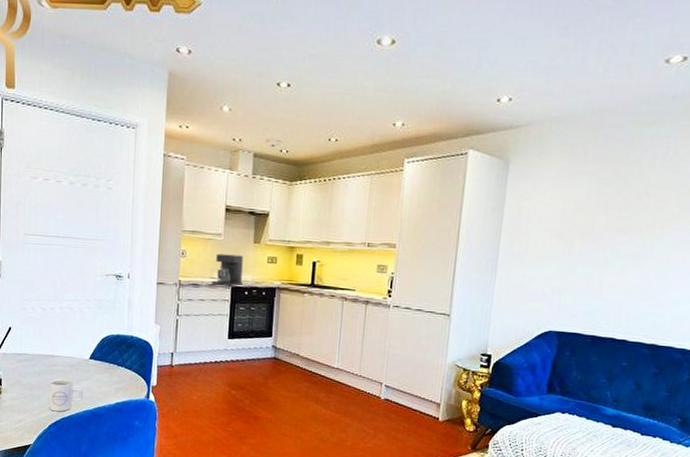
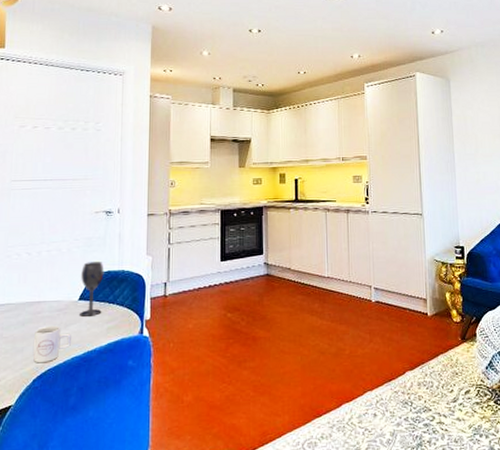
wine glass: none [91,323,114,376] -> present [80,262,104,317]
coffee maker: present [211,253,243,287] -> none [201,180,231,211]

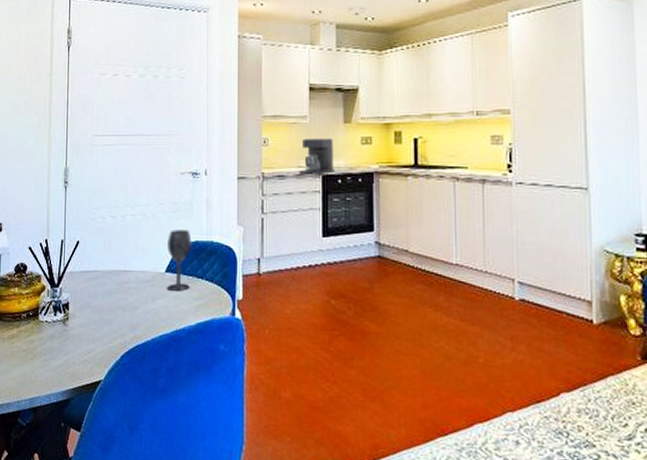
mug: present [32,325,71,364] -> none [120,298,159,339]
coffee maker: none [201,180,231,211] -> present [298,138,335,176]

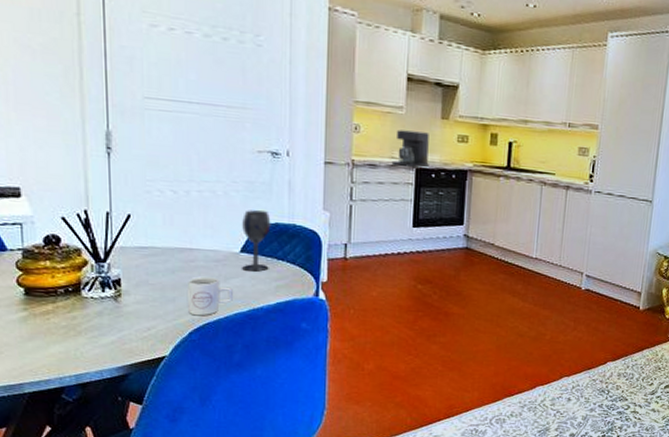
mug: none [120,298,159,339] -> present [186,277,233,316]

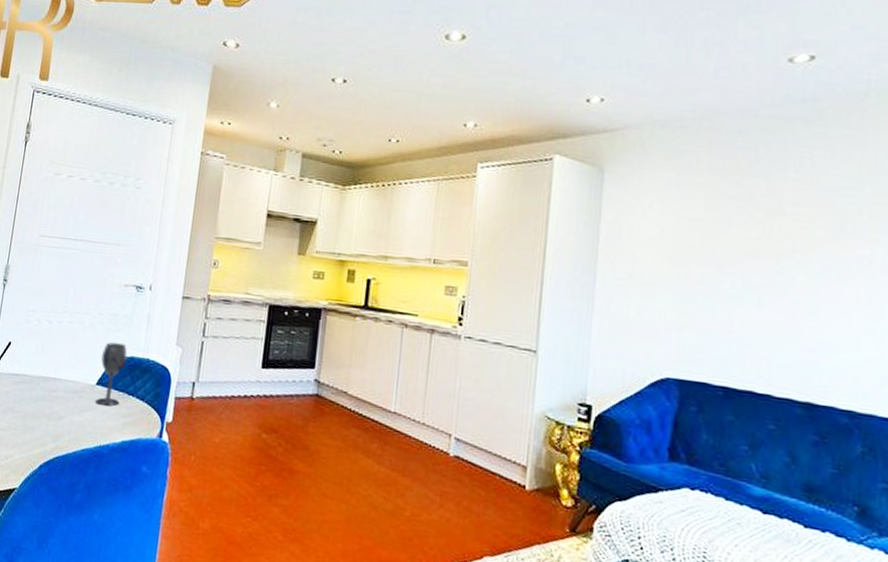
mug: present [186,277,233,316] -> none [42,407,84,449]
coffee maker: present [391,129,429,168] -> none [245,265,285,305]

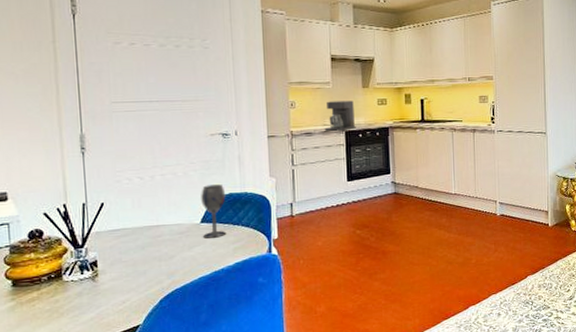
coffee maker: none [245,265,285,305] -> present [324,100,356,132]

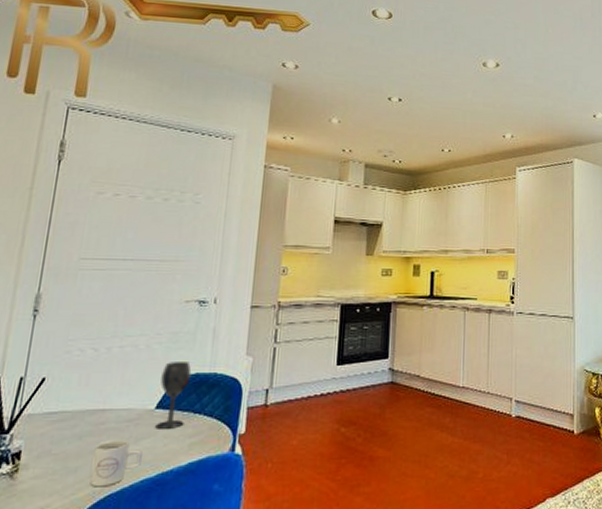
mug: none [155,248,197,285] -> present [89,440,142,487]
coffee maker: present [324,100,356,132] -> none [317,269,355,305]

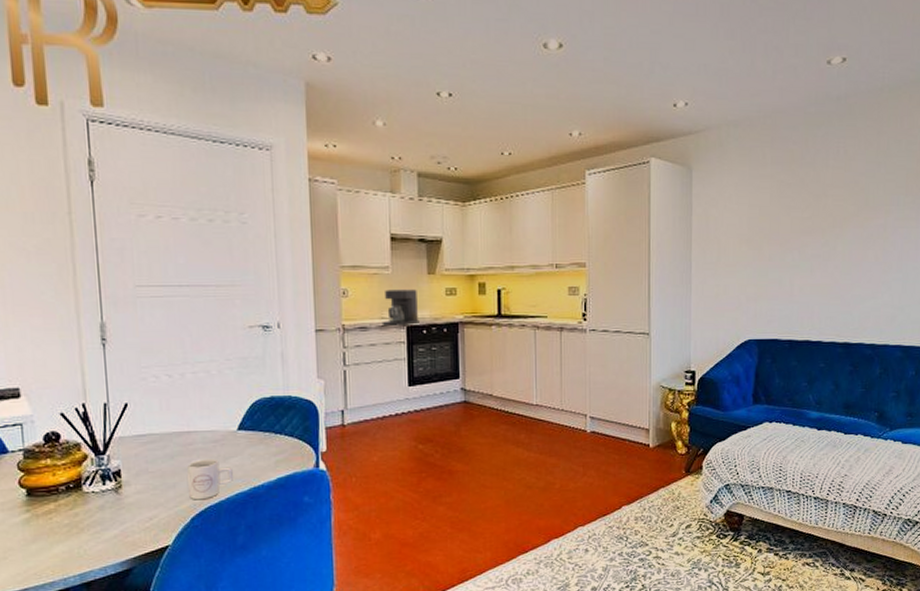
wine glass: present [155,362,192,429] -> none [238,386,267,449]
coffee maker: none [317,269,355,305] -> present [382,289,419,327]

